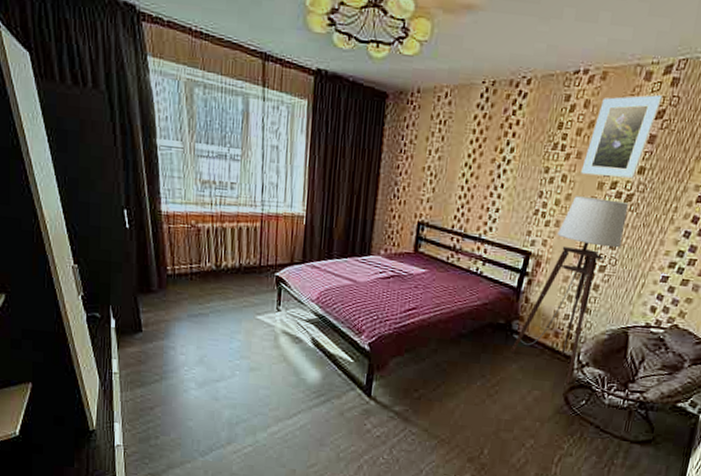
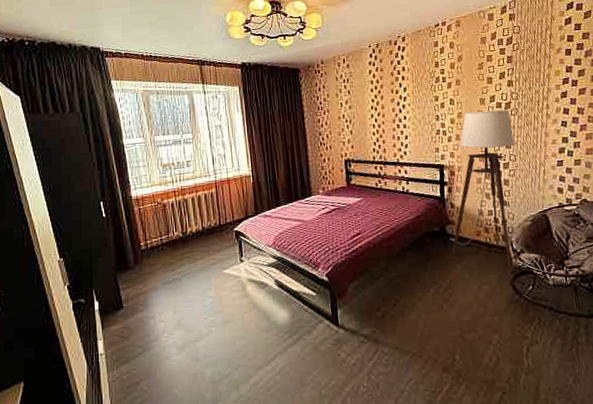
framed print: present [581,95,662,179] -> none [462,28,507,96]

